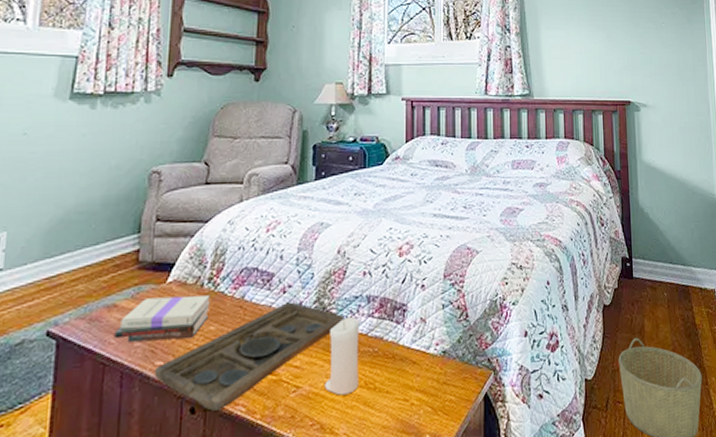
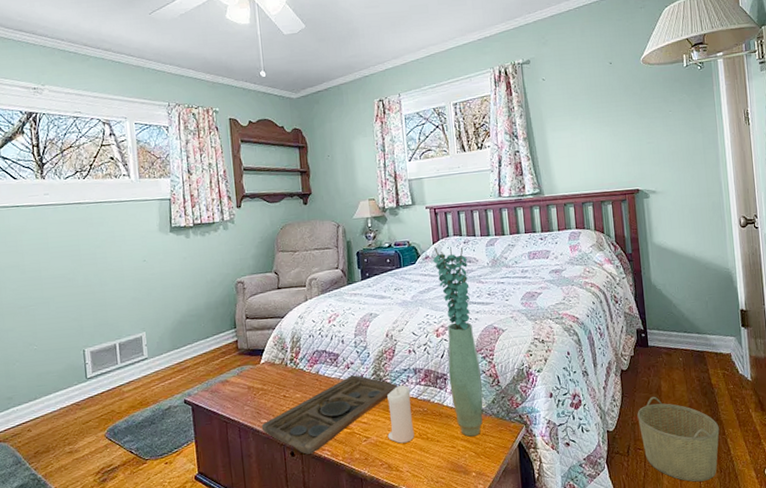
books: present [114,295,210,343] -> none [229,372,294,407]
vase: none [404,147,448,387] -> present [433,247,483,437]

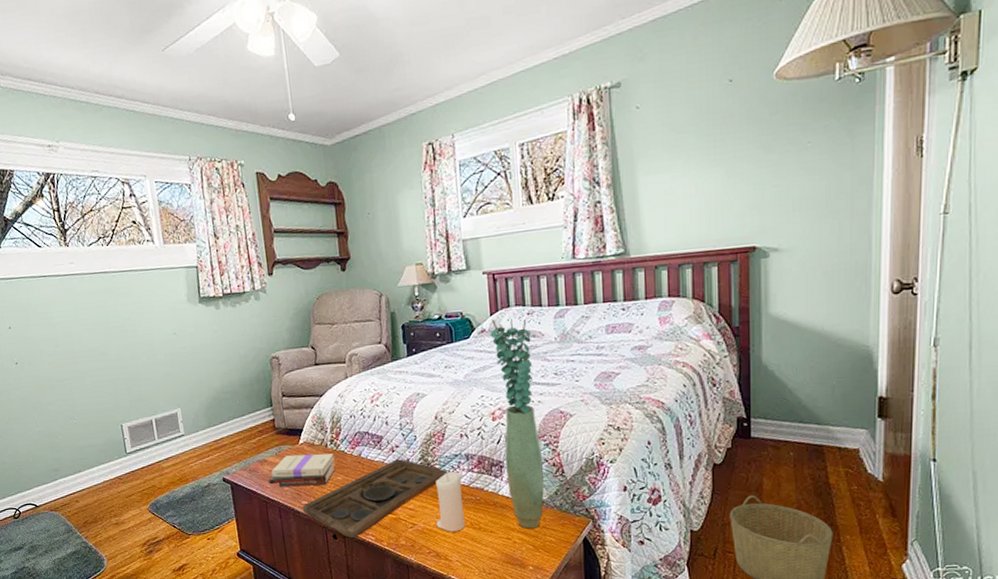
books: none [229,372,294,407] -> present [268,453,335,488]

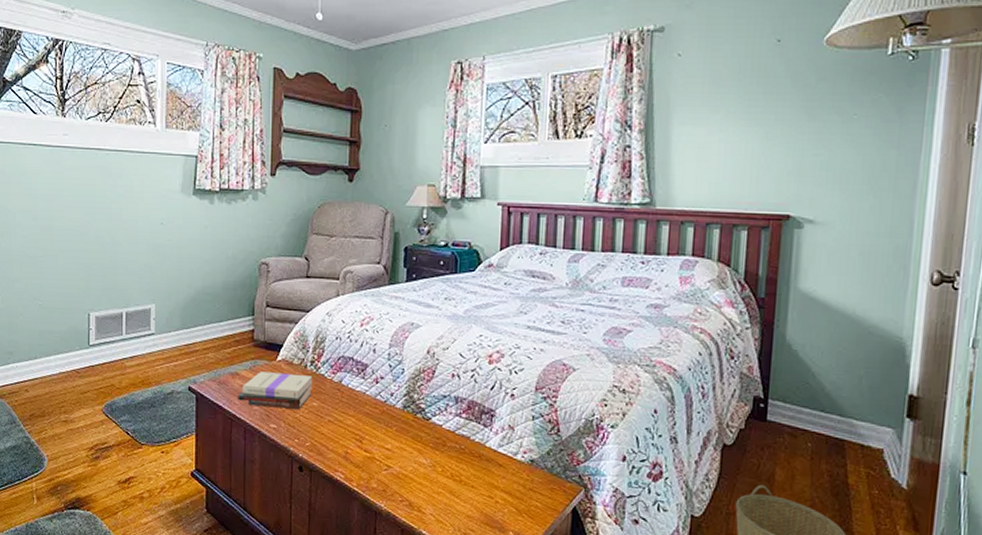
decorative tray: present [302,459,447,538] -> none [269,392,433,473]
candle: present [436,471,466,532] -> none [413,413,447,482]
vase: present [490,319,545,529] -> none [496,255,541,490]

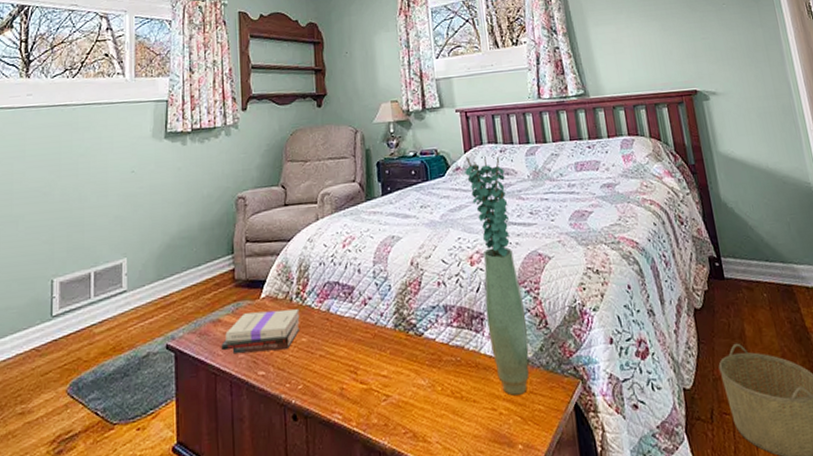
vase: none [496,255,541,490] -> present [465,157,529,396]

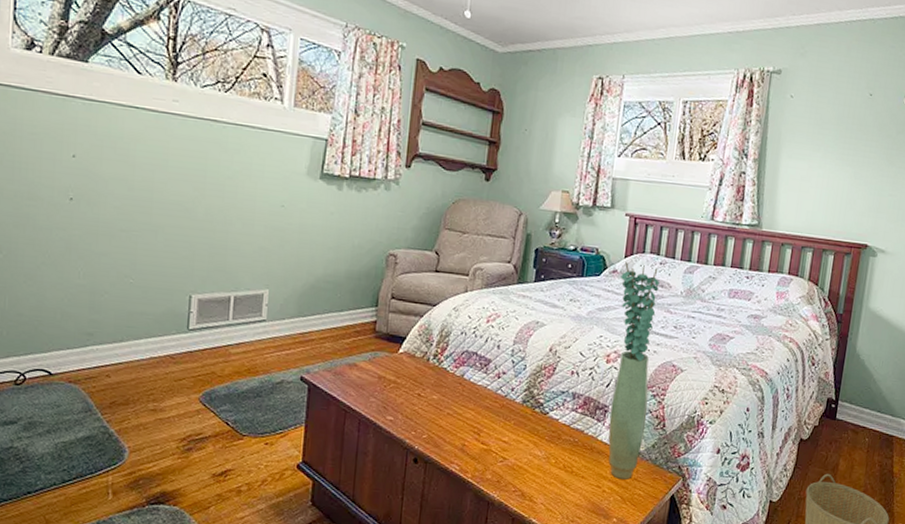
books: present [221,309,300,354] -> none [354,363,435,402]

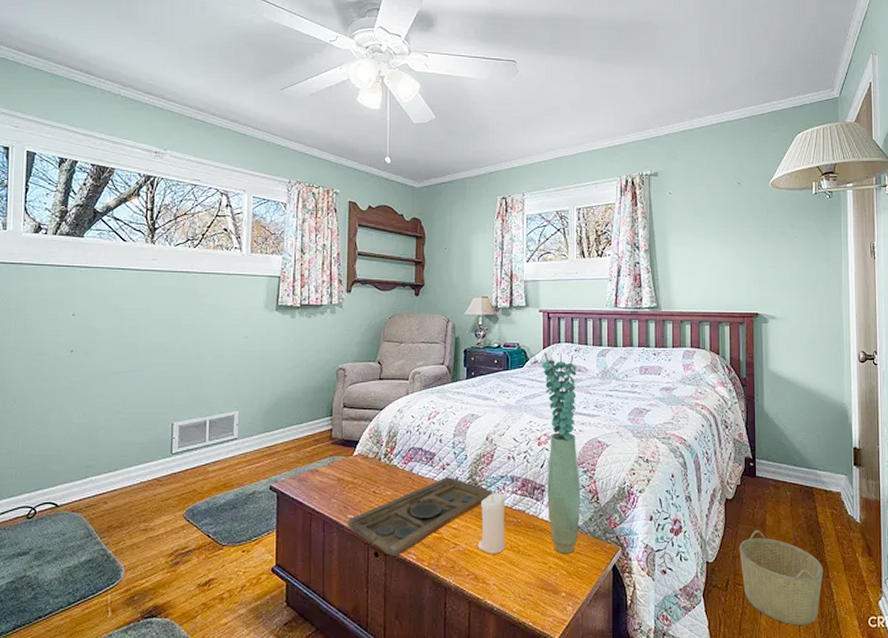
decorative tray: none [385,386,551,465] -> present [347,477,493,556]
candle: none [527,408,564,473] -> present [477,492,505,554]

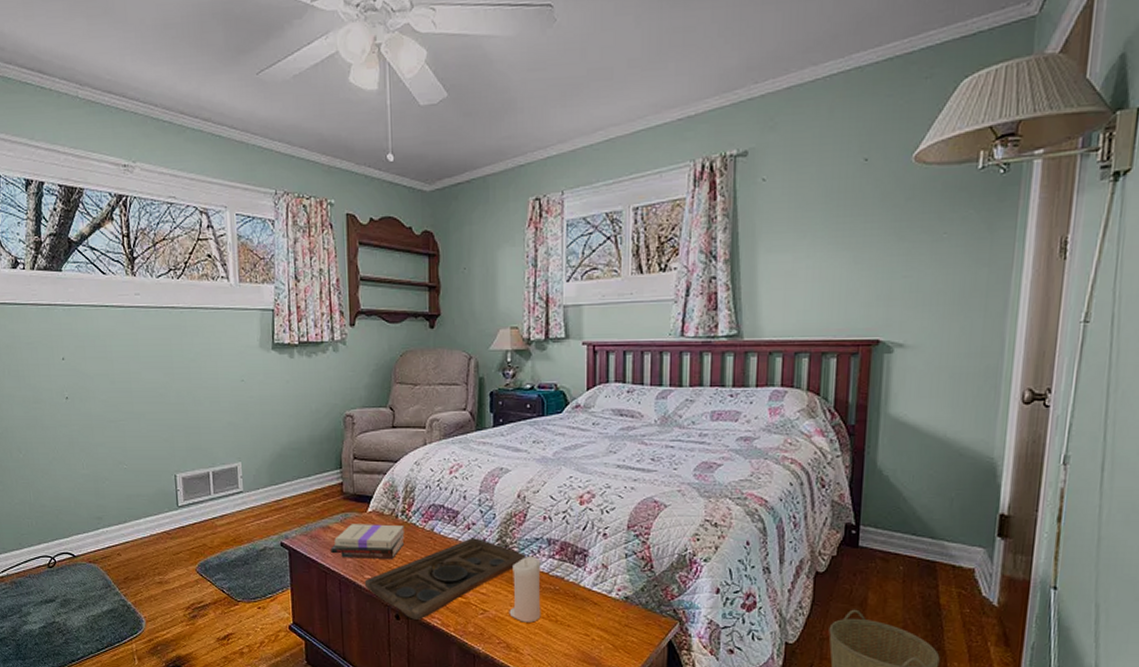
books: none [317,466,386,499] -> present [331,524,405,559]
vase: present [542,352,581,554] -> none [585,395,632,626]

